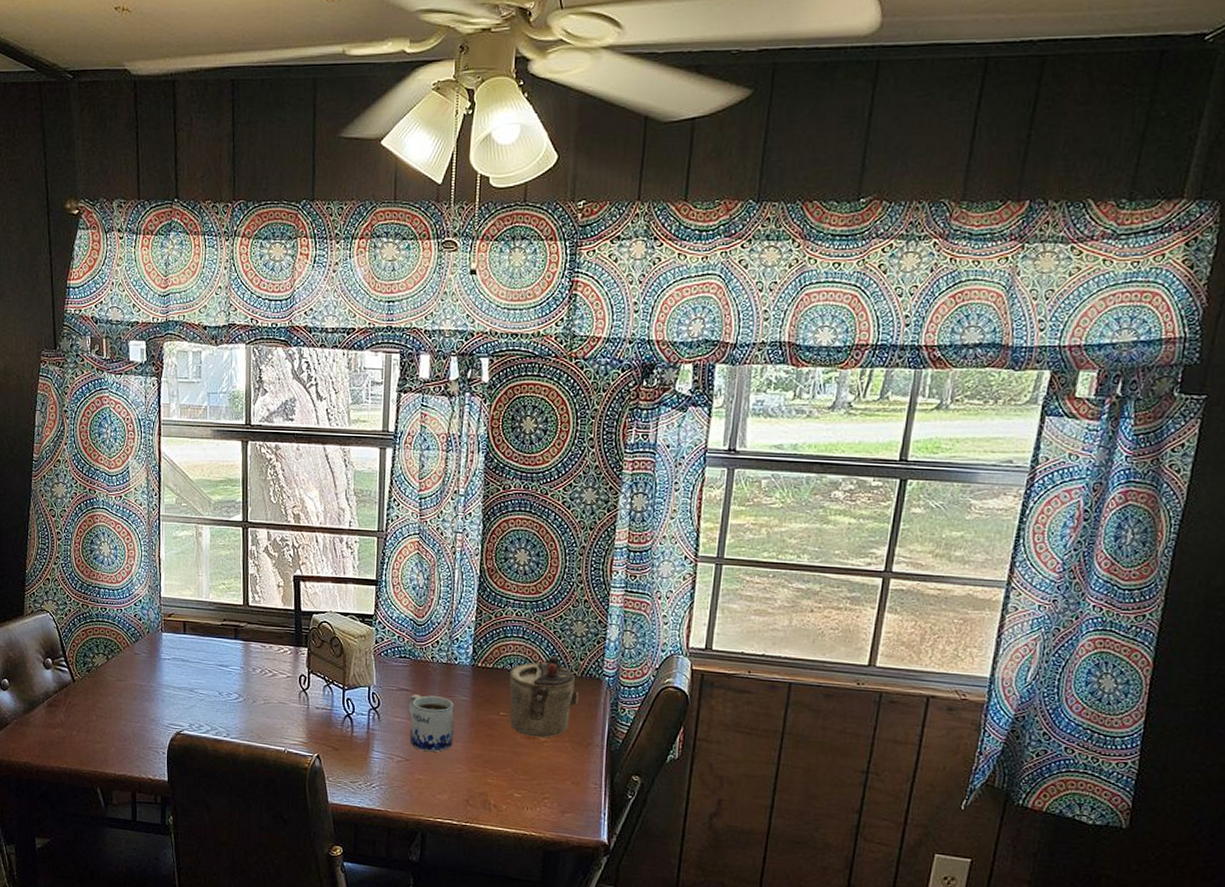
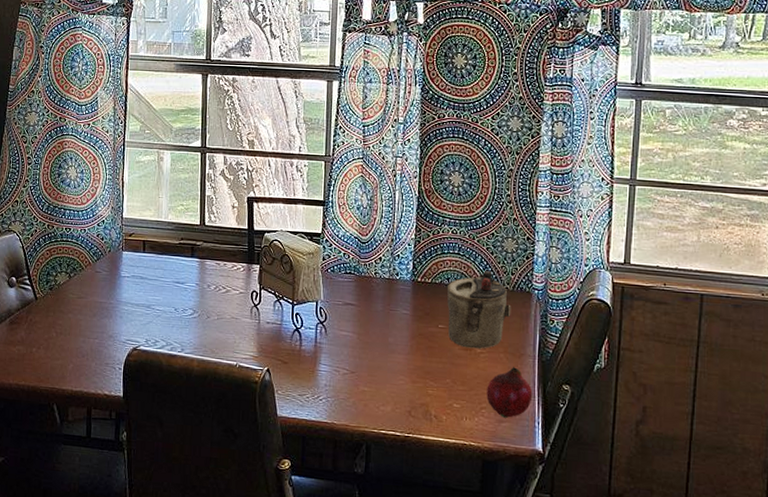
mug: present [407,694,455,752] -> none [353,308,397,364]
fruit: none [549,757,600,809] -> present [486,367,533,418]

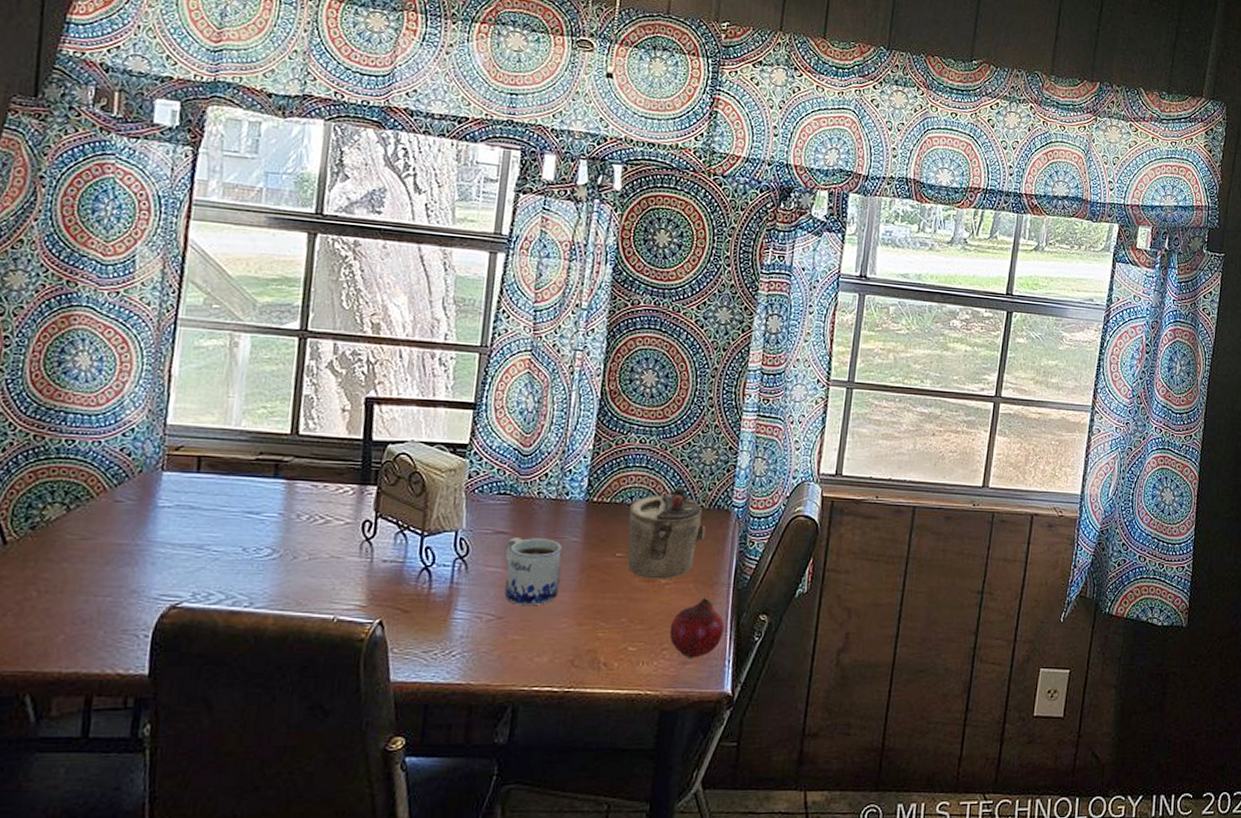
mug: none [353,308,397,364] -> present [504,537,563,605]

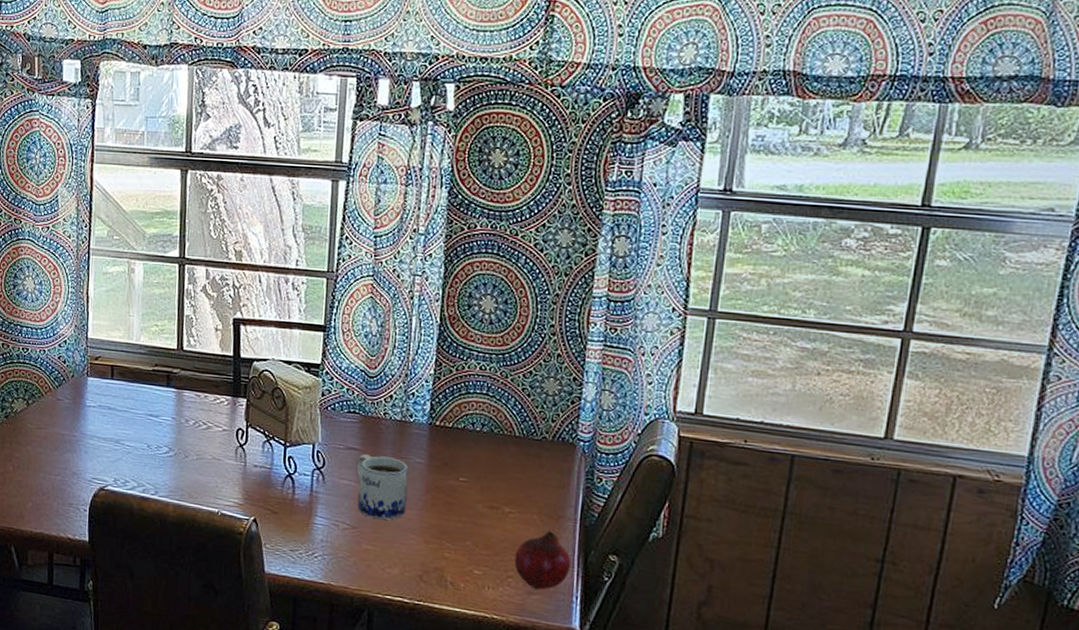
teapot: present [627,486,706,580] -> none [470,415,550,508]

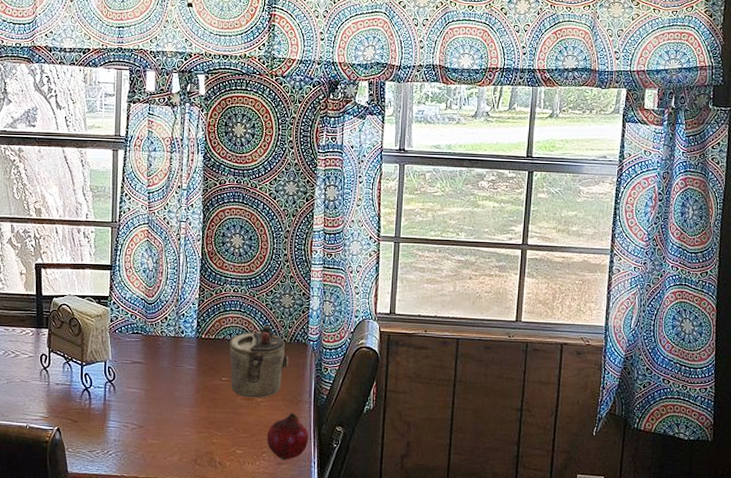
mug: present [356,454,409,520] -> none [140,366,182,417]
teapot: none [470,415,550,508] -> present [230,325,289,398]

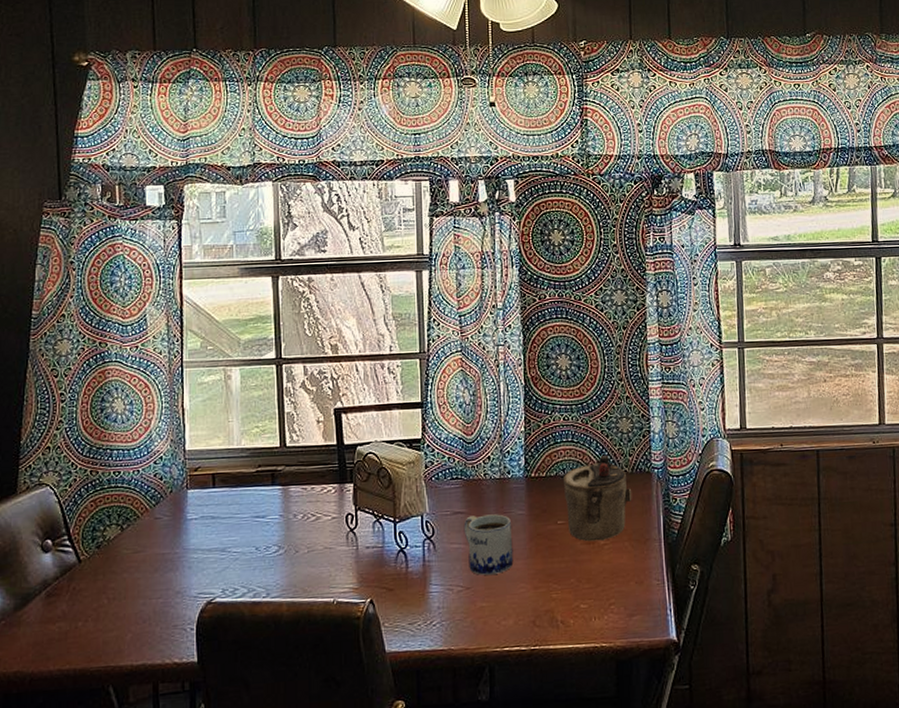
mug: none [140,366,182,417] -> present [463,514,514,575]
fruit: present [267,413,309,460] -> none [614,554,662,611]

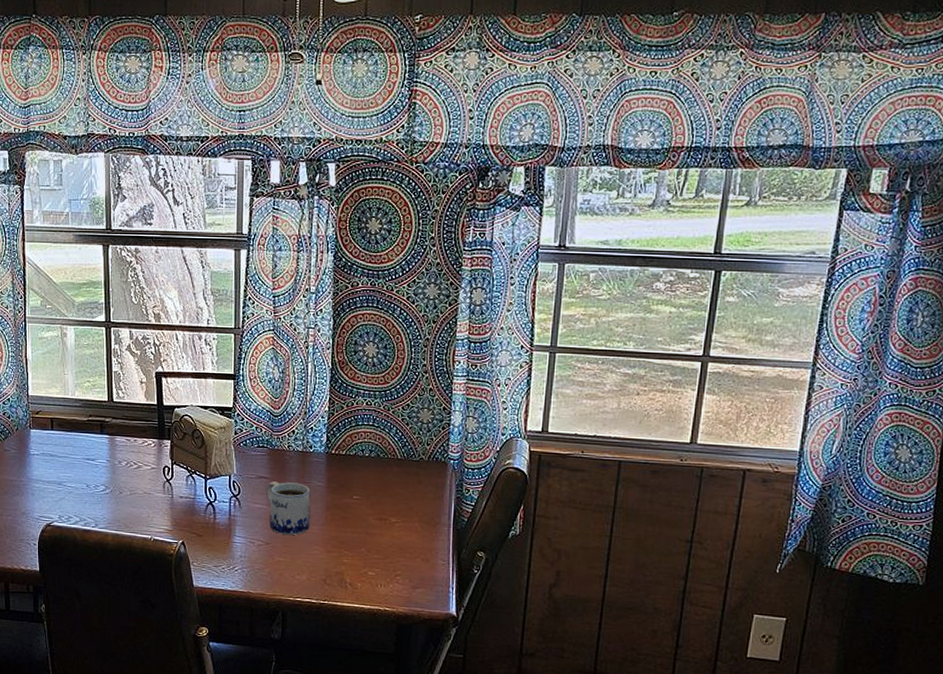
teapot: present [564,454,632,542] -> none [362,441,427,519]

